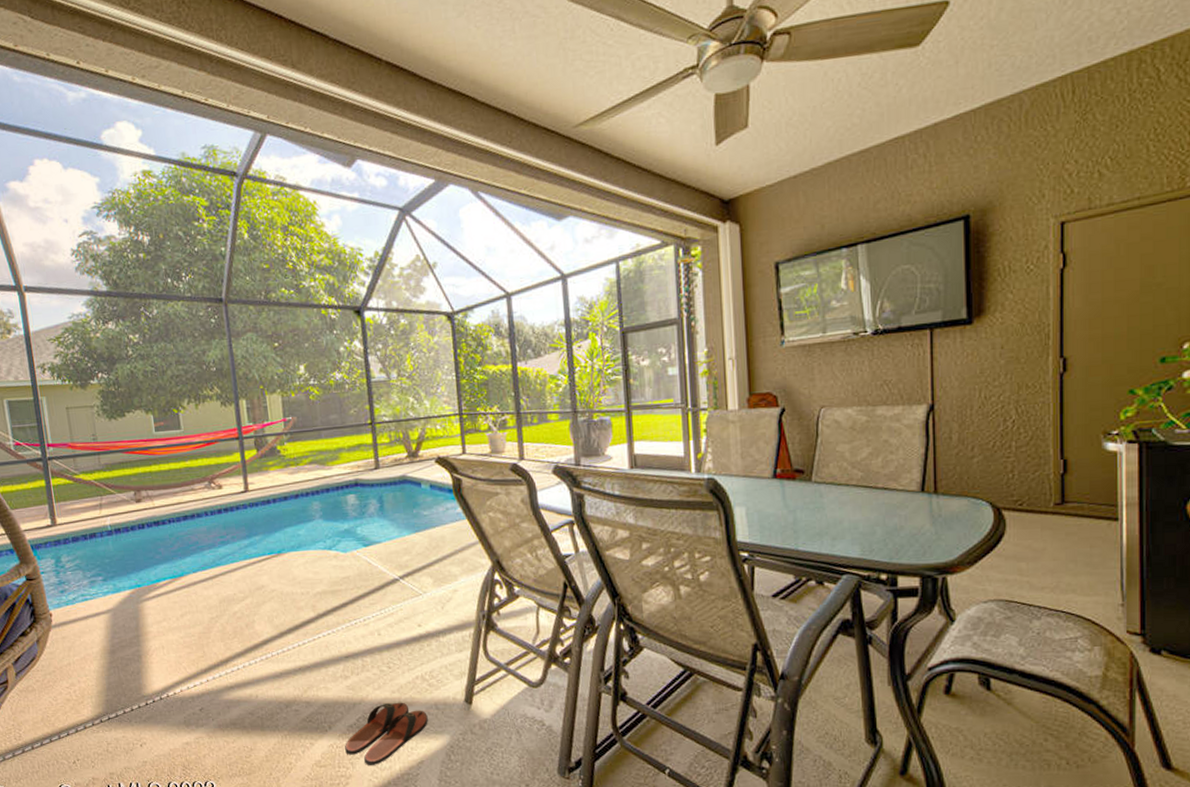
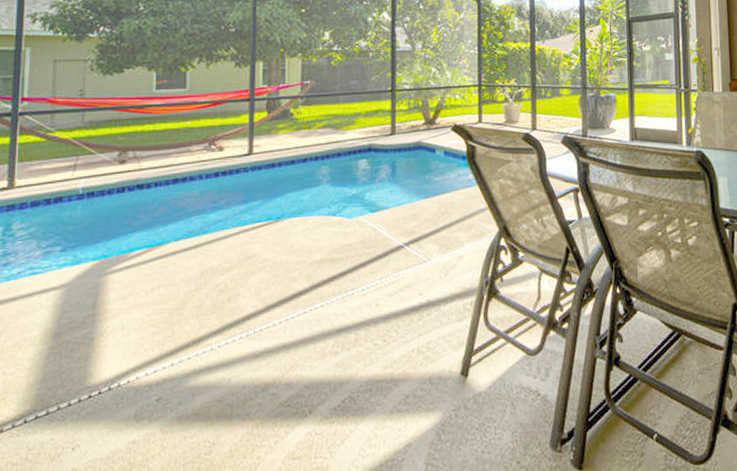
flip-flop: present [345,702,428,765] -> none [325,378,420,453]

